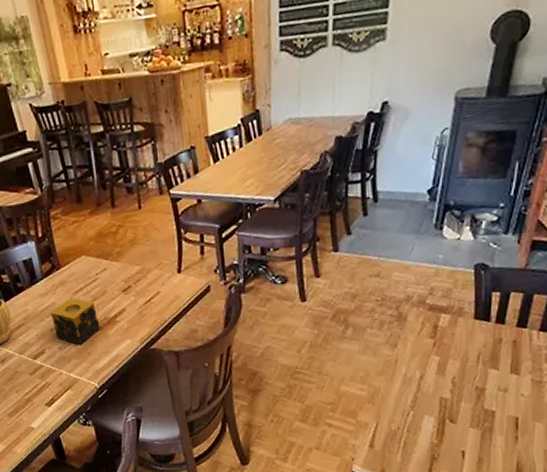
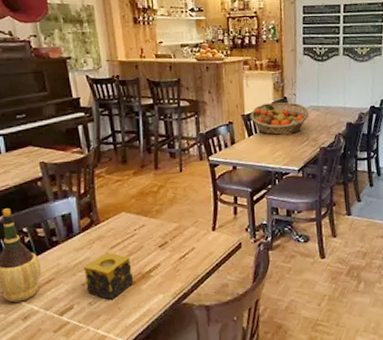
fruit basket: none [214,116,287,159] -> present [250,102,309,135]

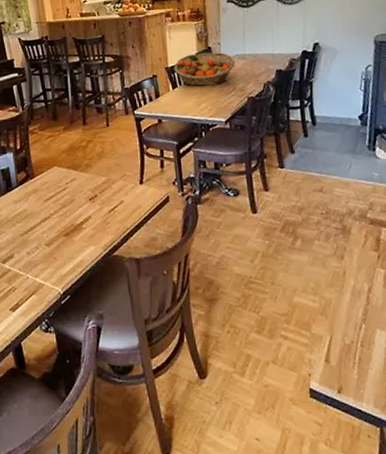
candle: present [84,251,134,300] -> none [22,204,67,250]

